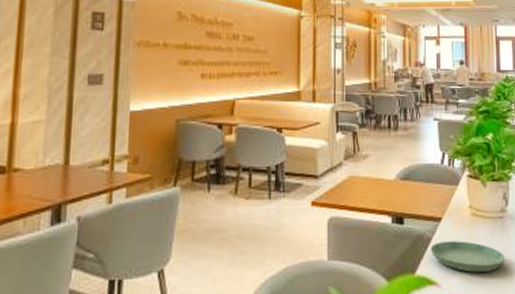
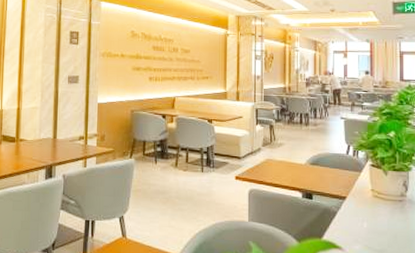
saucer: present [430,241,506,272] -> none [335,215,404,243]

